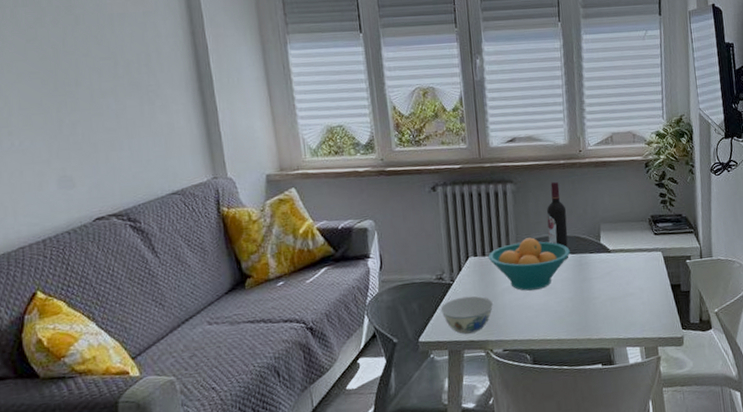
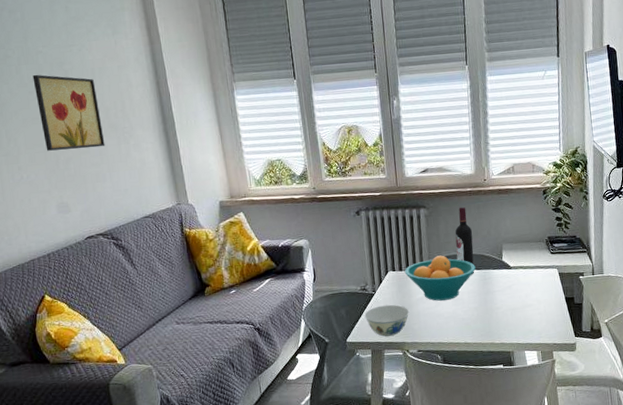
wall art: none [32,20,124,113] -> present [32,75,105,151]

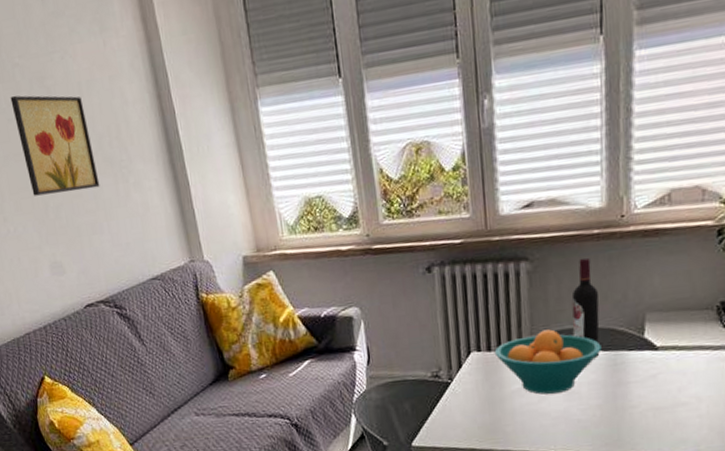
bowl: present [364,304,410,337] -> none [436,397,501,441]

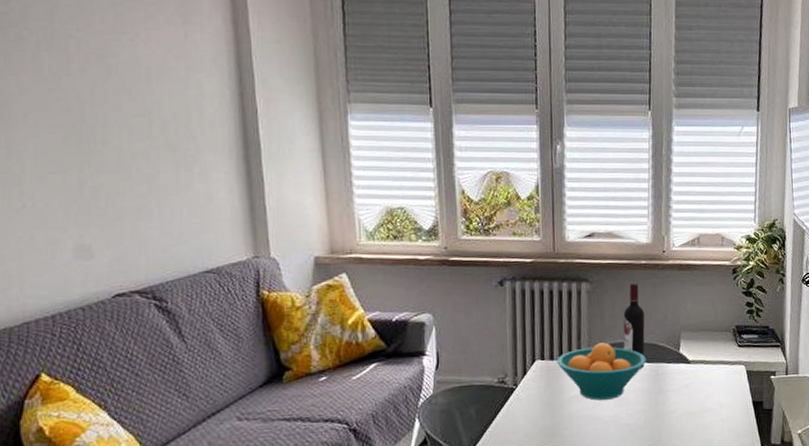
wall art: present [10,95,100,196] -> none [56,67,156,173]

